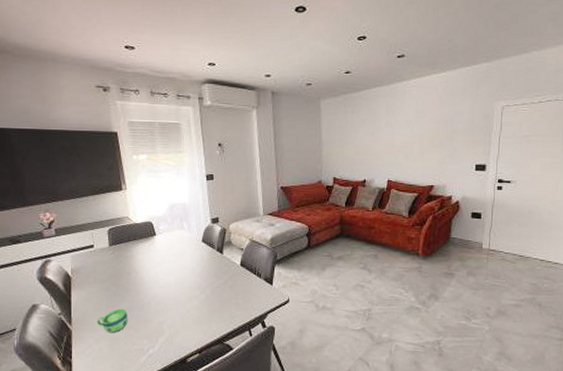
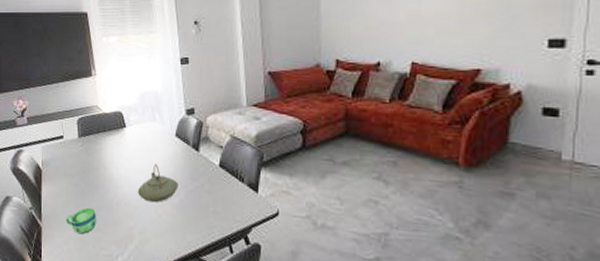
teapot: none [167,266,205,300] -> present [137,164,178,203]

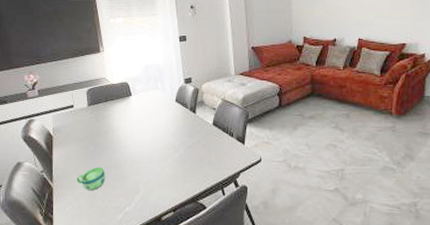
teapot: present [137,164,178,203] -> none [142,125,178,159]

